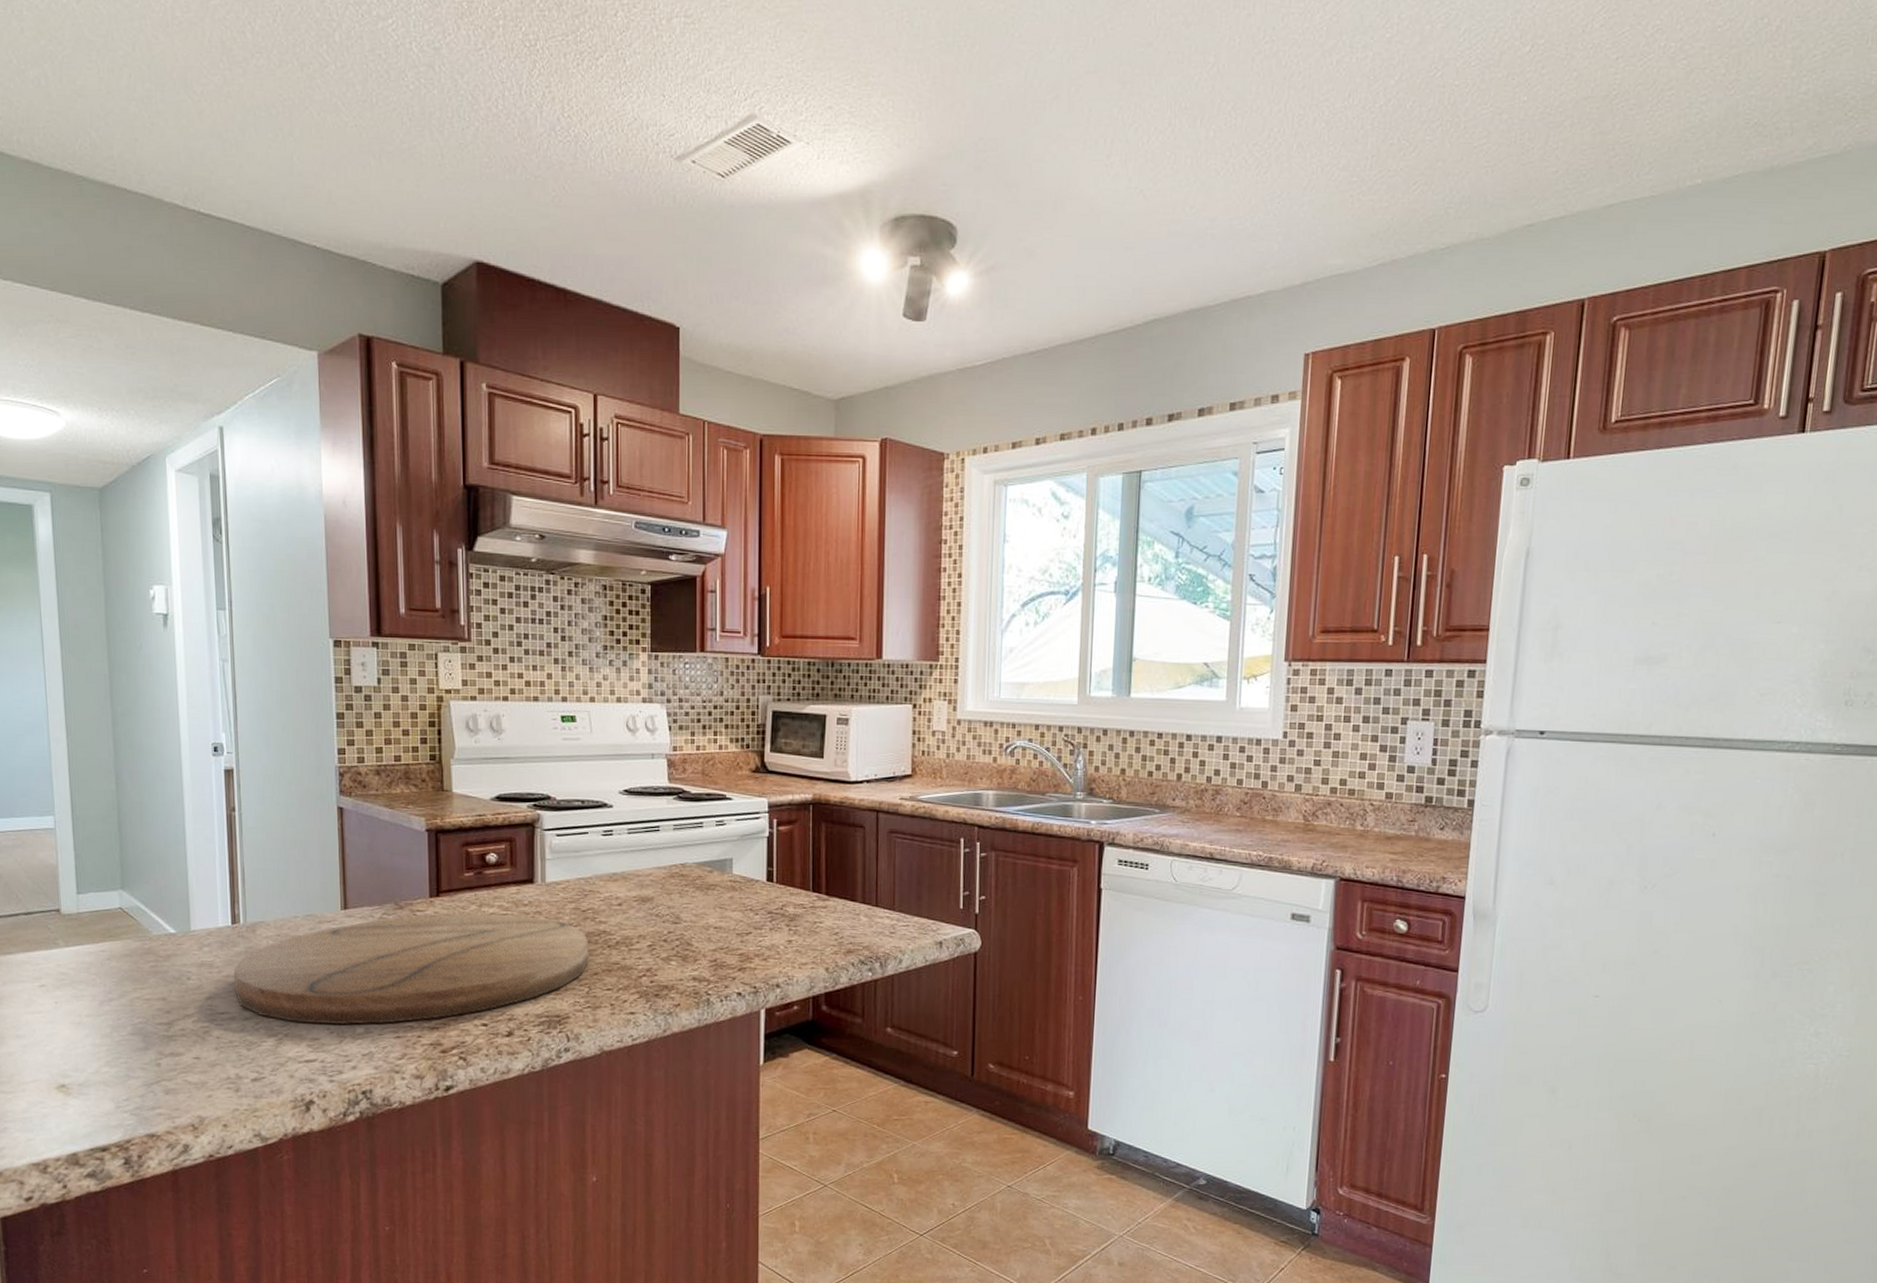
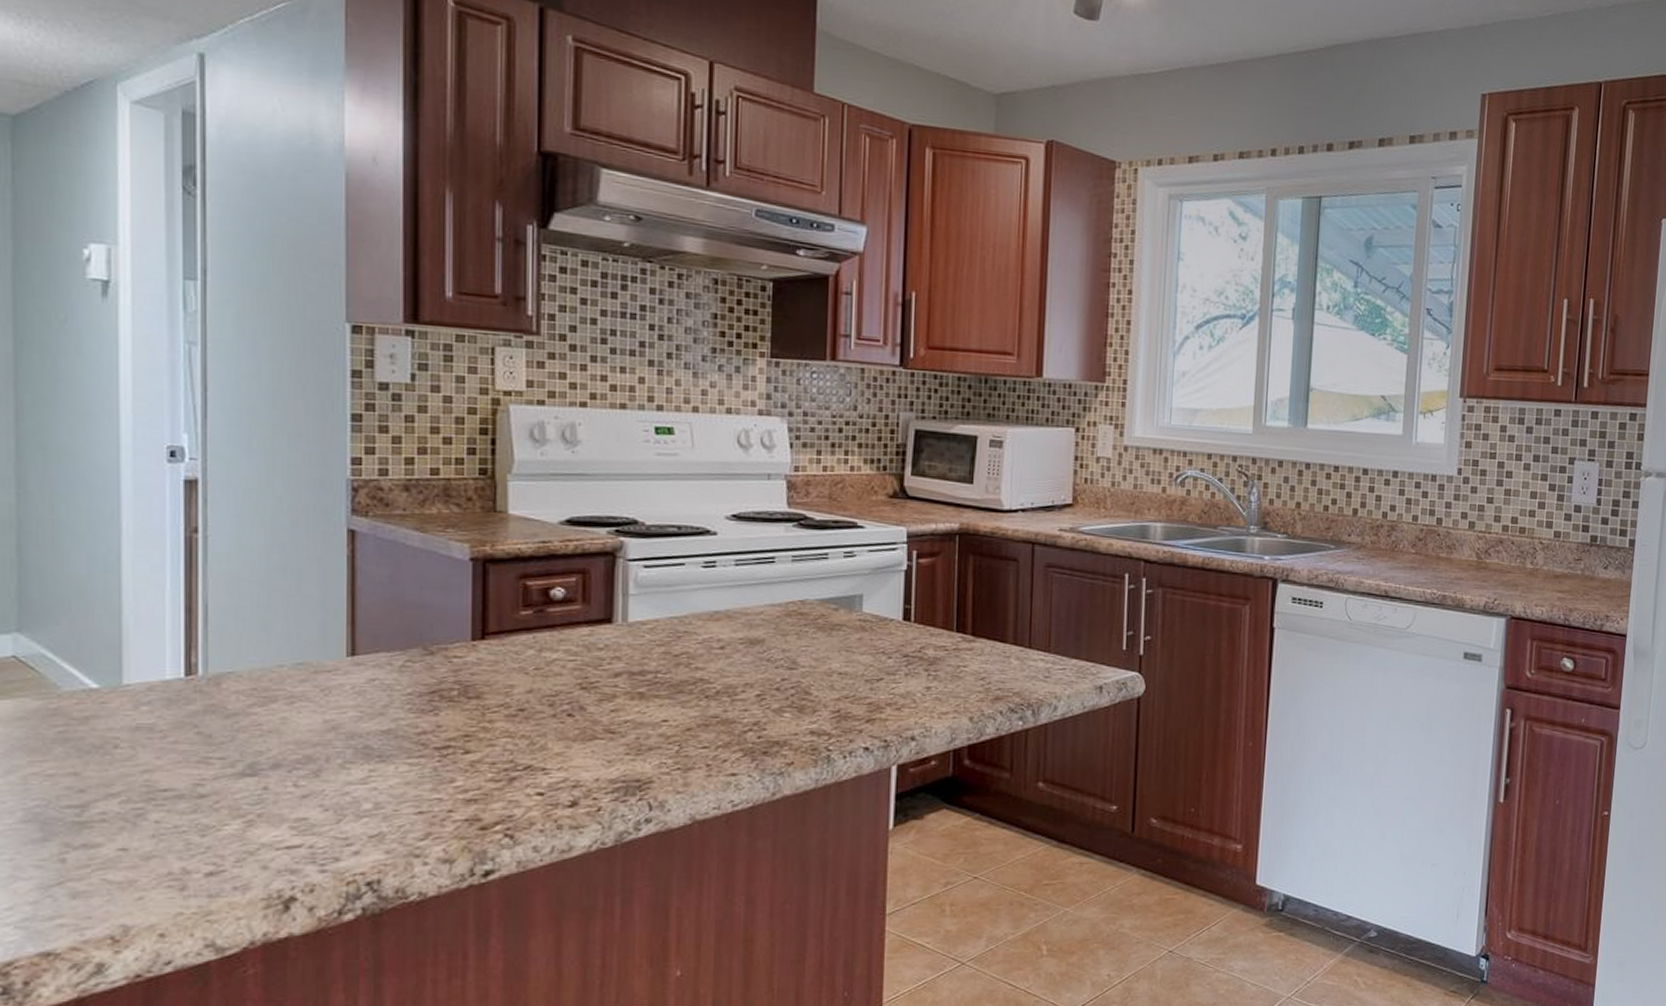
cutting board: present [234,913,589,1025] -> none [186,659,681,800]

